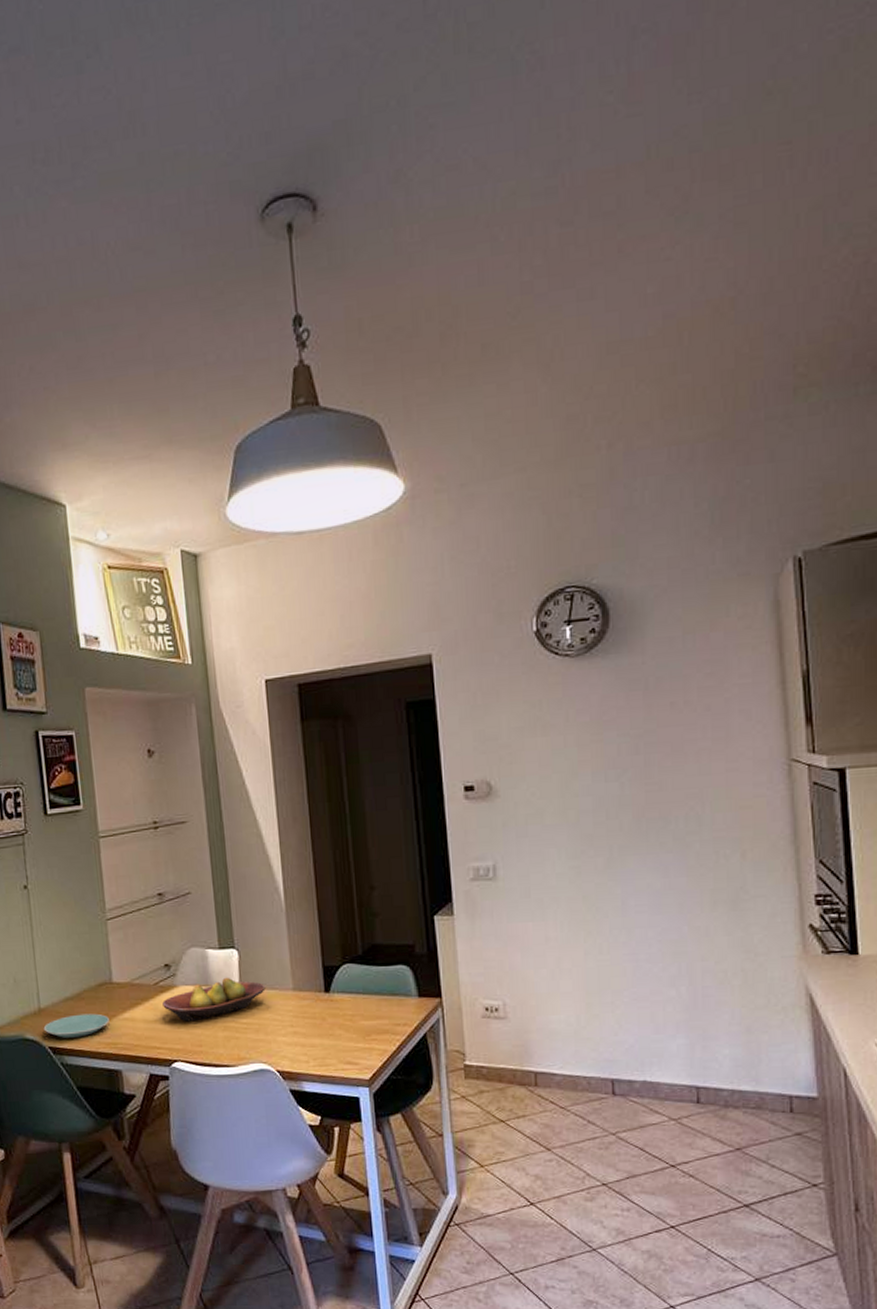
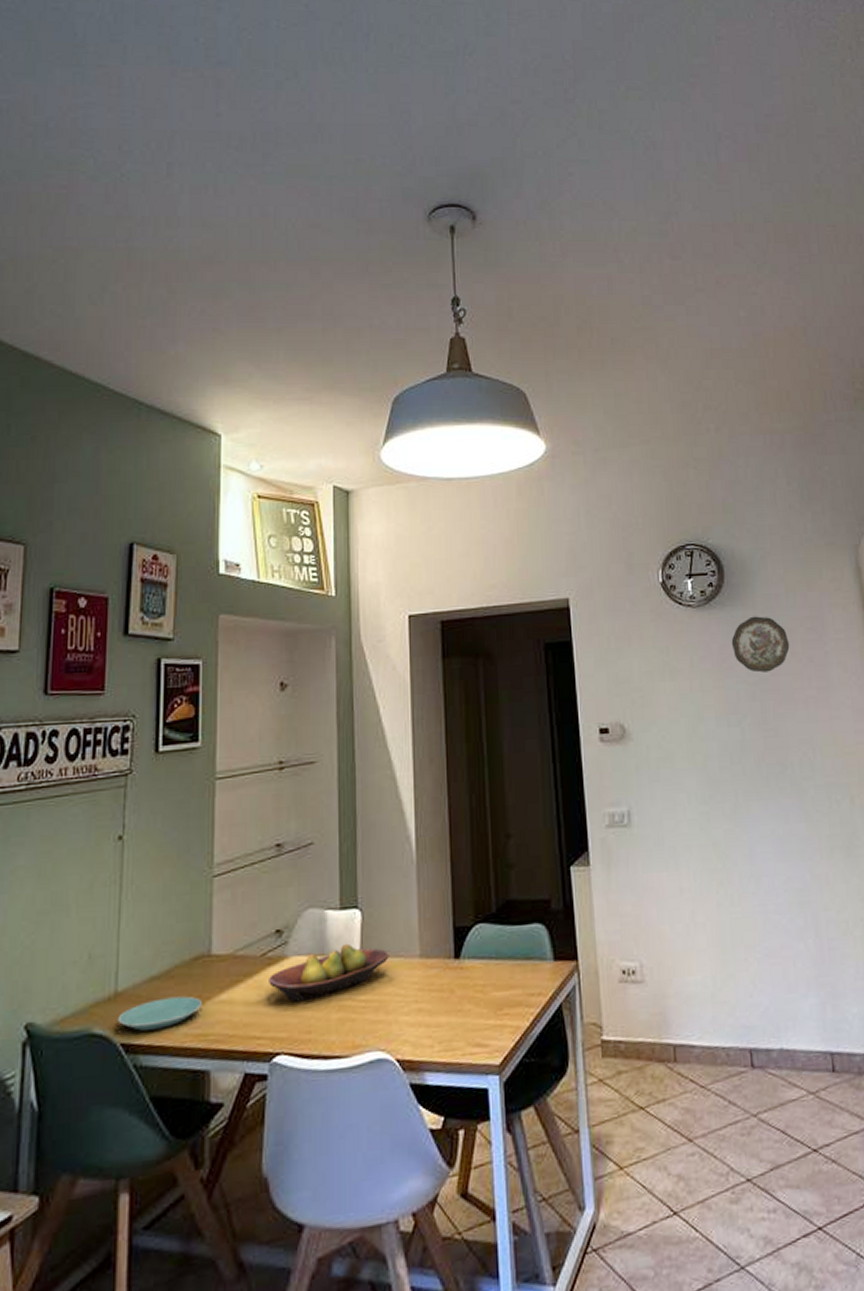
decorative plate: none [614,663,683,725] -> present [731,616,790,673]

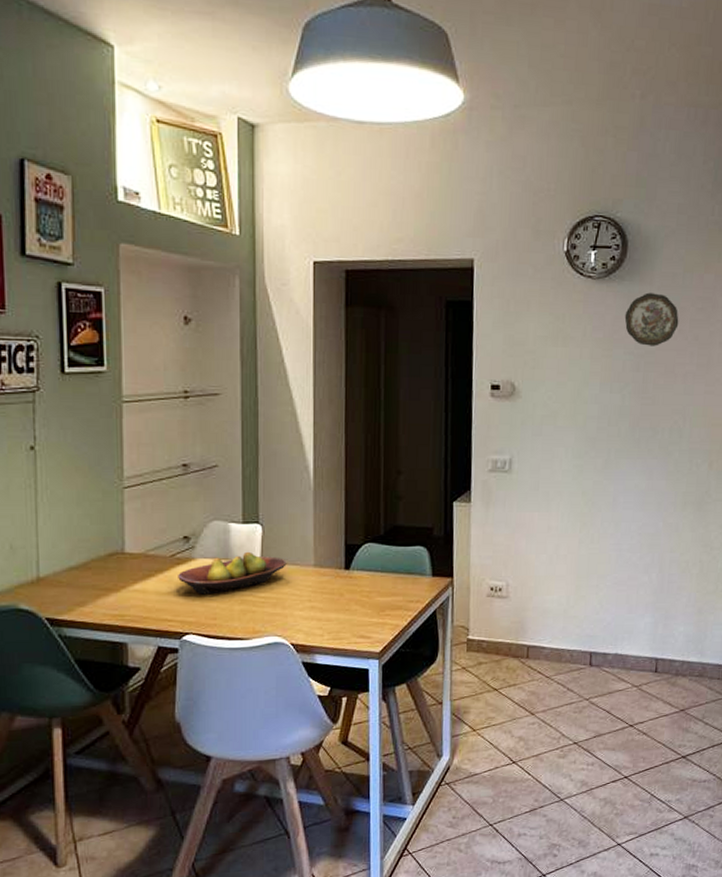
plate: present [117,996,202,1031] -> none [41,584,118,609]

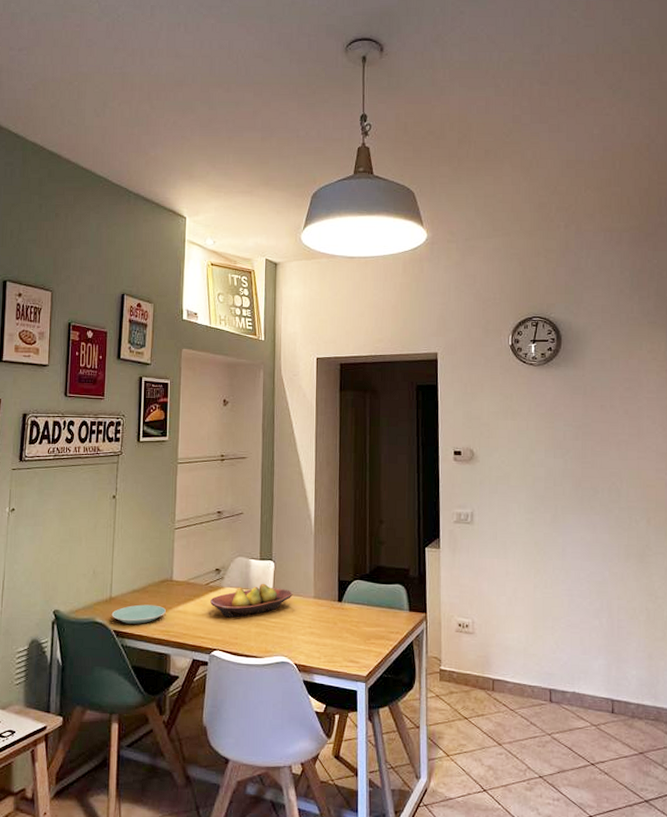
plate: none [41,584,118,609] -> present [111,604,166,624]
decorative plate: present [624,292,679,346] -> none [562,376,610,419]

